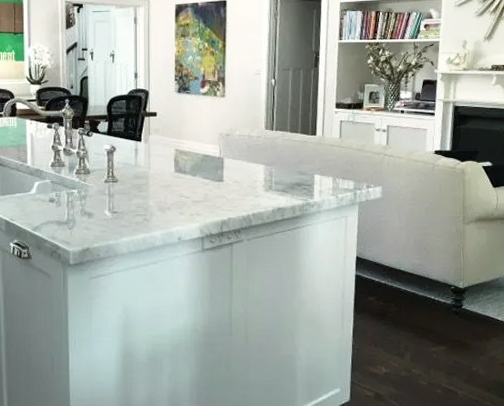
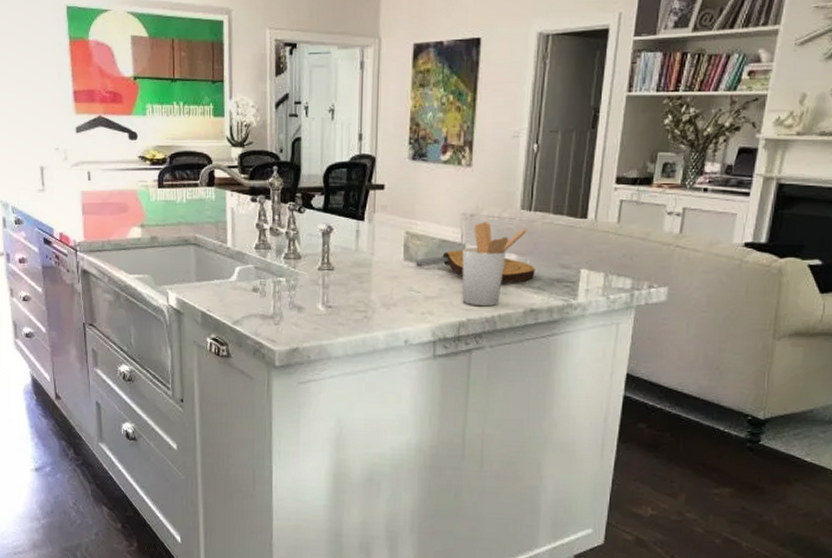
cutting board: none [184,162,280,188] -> present [415,250,535,283]
utensil holder: none [221,140,271,207] -> present [462,222,527,307]

